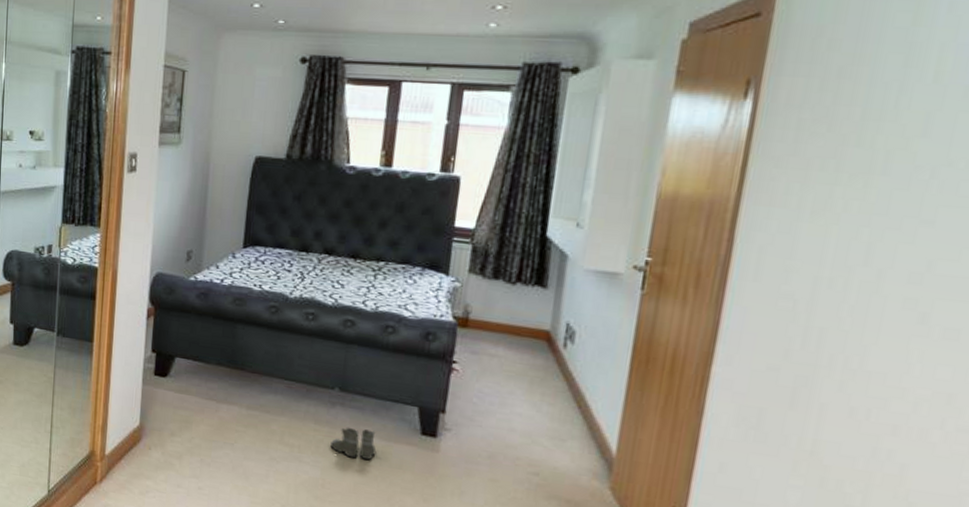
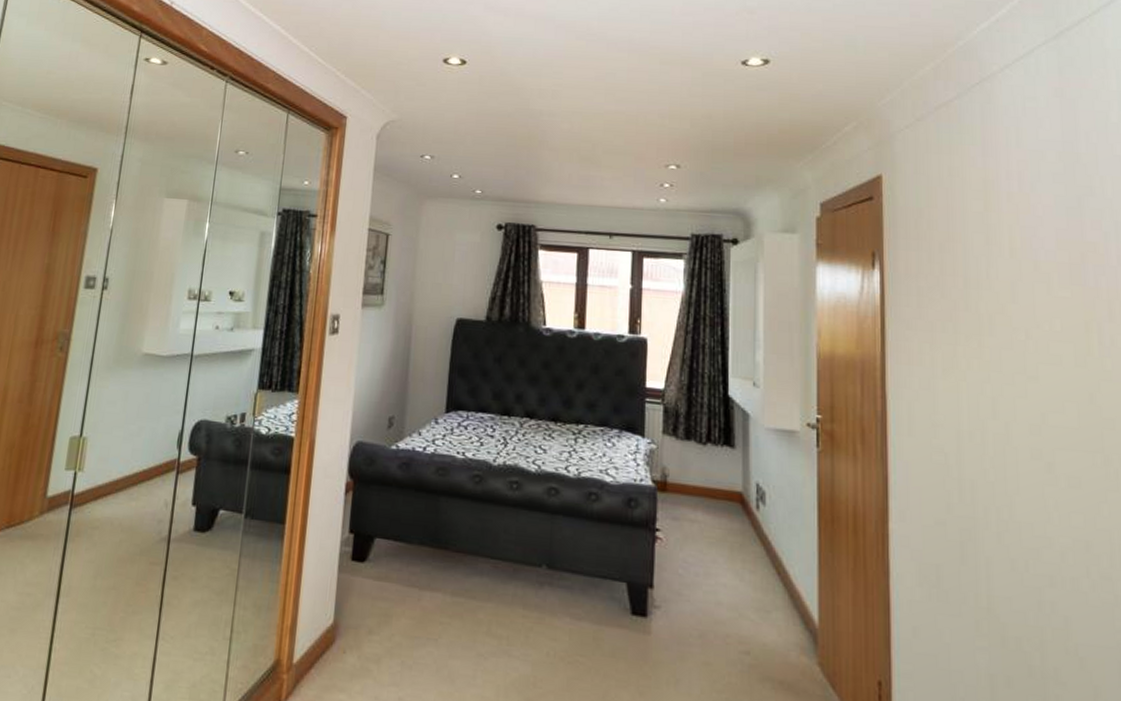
boots: present [329,427,377,460] -> none [539,610,588,648]

